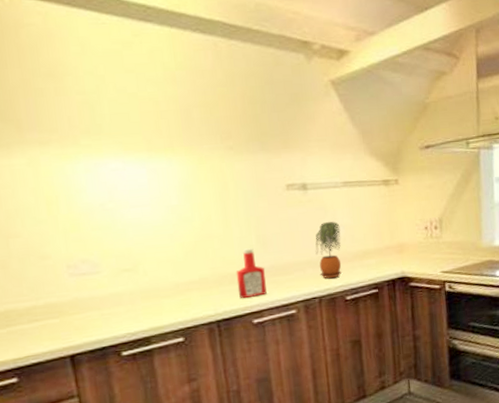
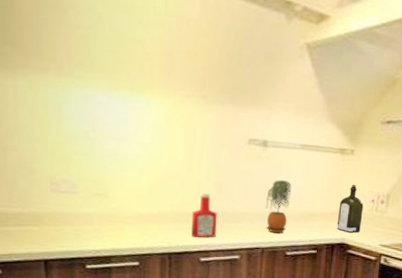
liquor: none [392,214,419,265] -> present [336,184,364,233]

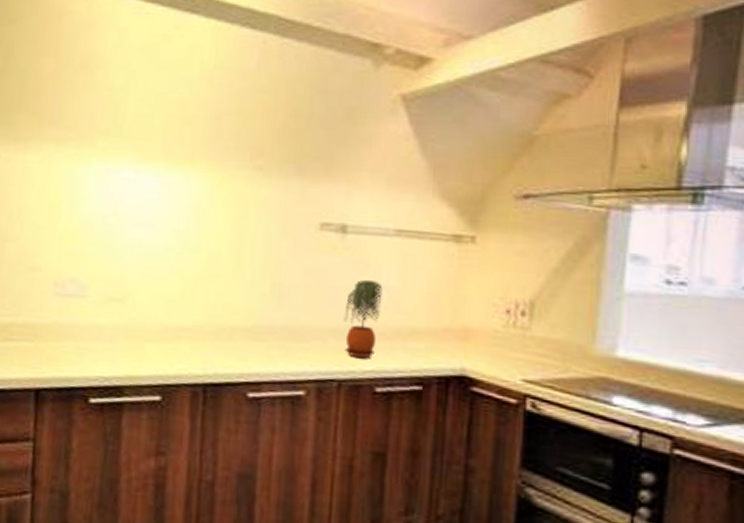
ketchup bottle: present [191,193,217,238] -> none [235,297,274,363]
liquor: present [336,184,364,233] -> none [452,286,494,361]

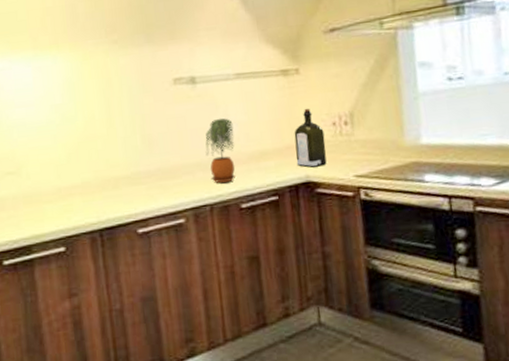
liquor: none [452,286,494,361] -> present [294,108,327,168]

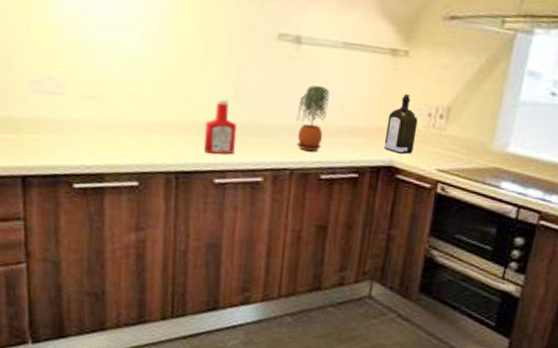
ketchup bottle: none [119,149,153,206] -> present [203,98,236,154]

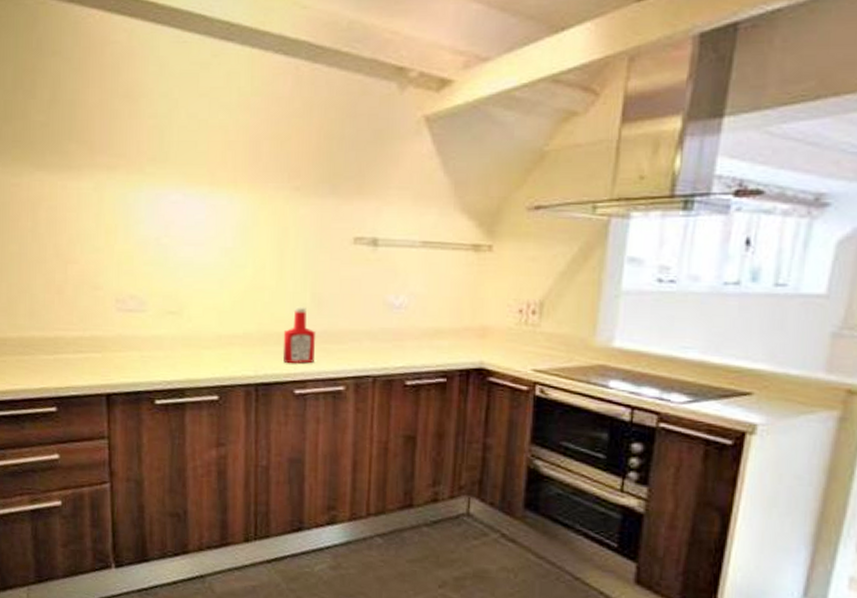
potted plant: present [296,85,330,152] -> none [376,287,411,357]
liquor: present [383,93,418,154] -> none [472,289,508,354]

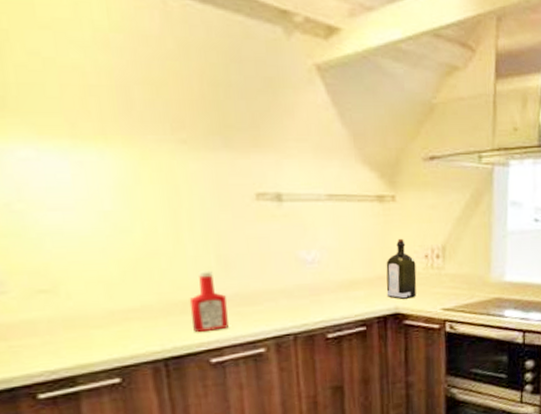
liquor: none [472,289,508,354] -> present [386,238,417,299]

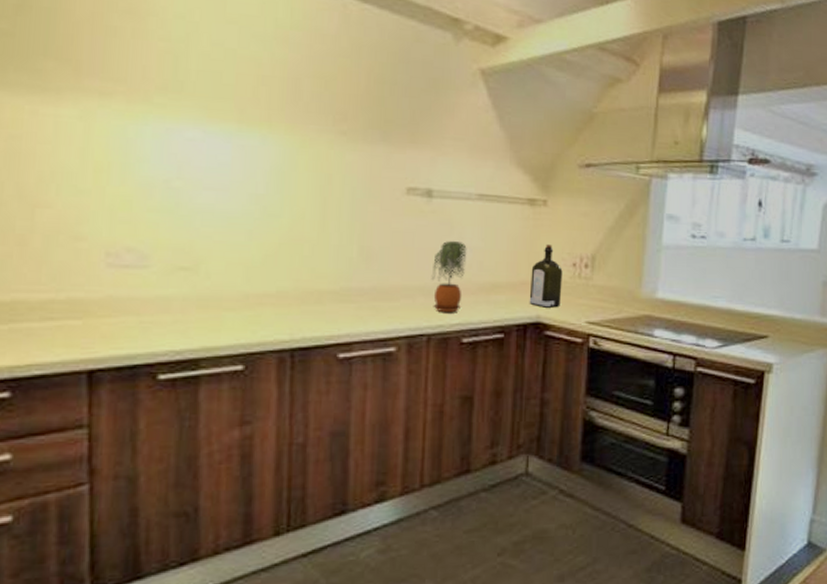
ketchup bottle: present [189,270,229,333] -> none [324,261,363,325]
potted plant: none [290,242,324,312] -> present [431,240,467,313]

